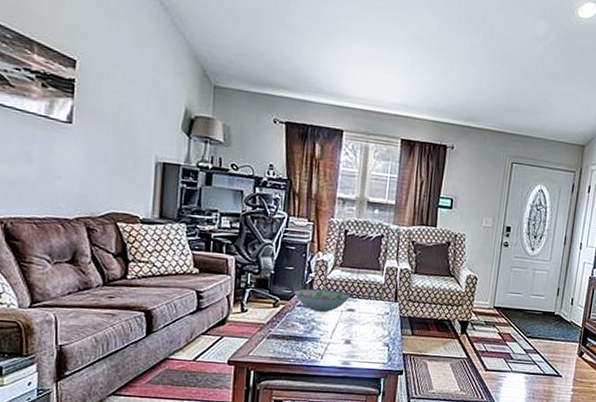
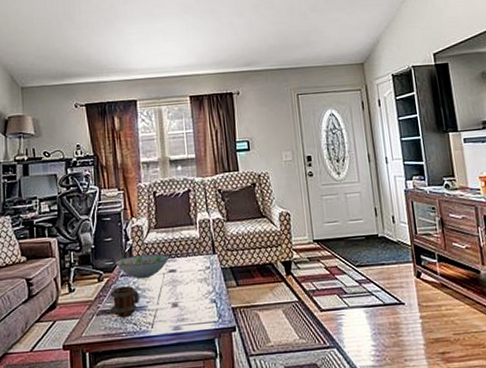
mug: none [282,315,313,346] -> present [110,286,139,318]

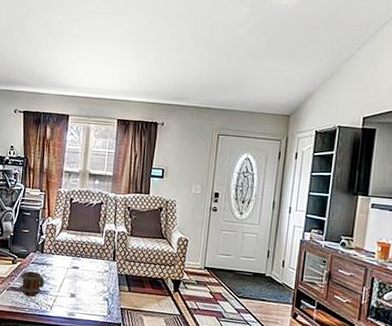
decorative bowl: present [115,253,170,279] -> none [28,248,76,270]

